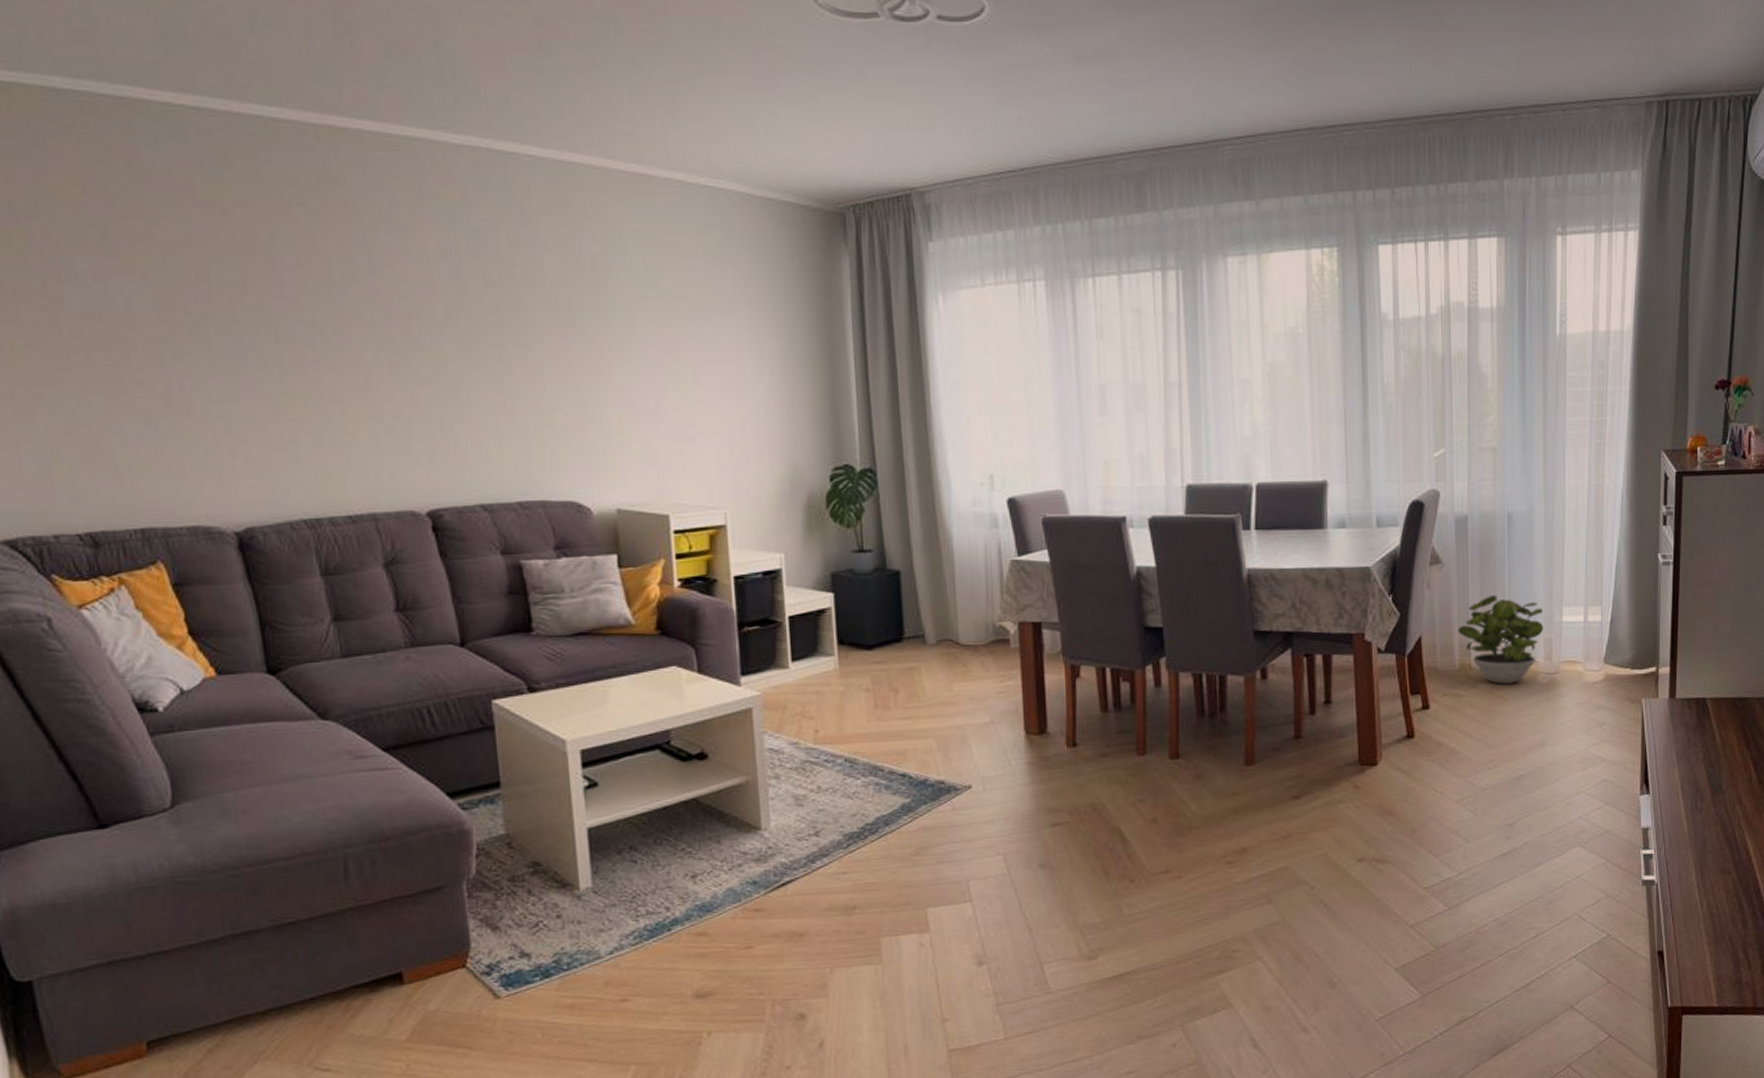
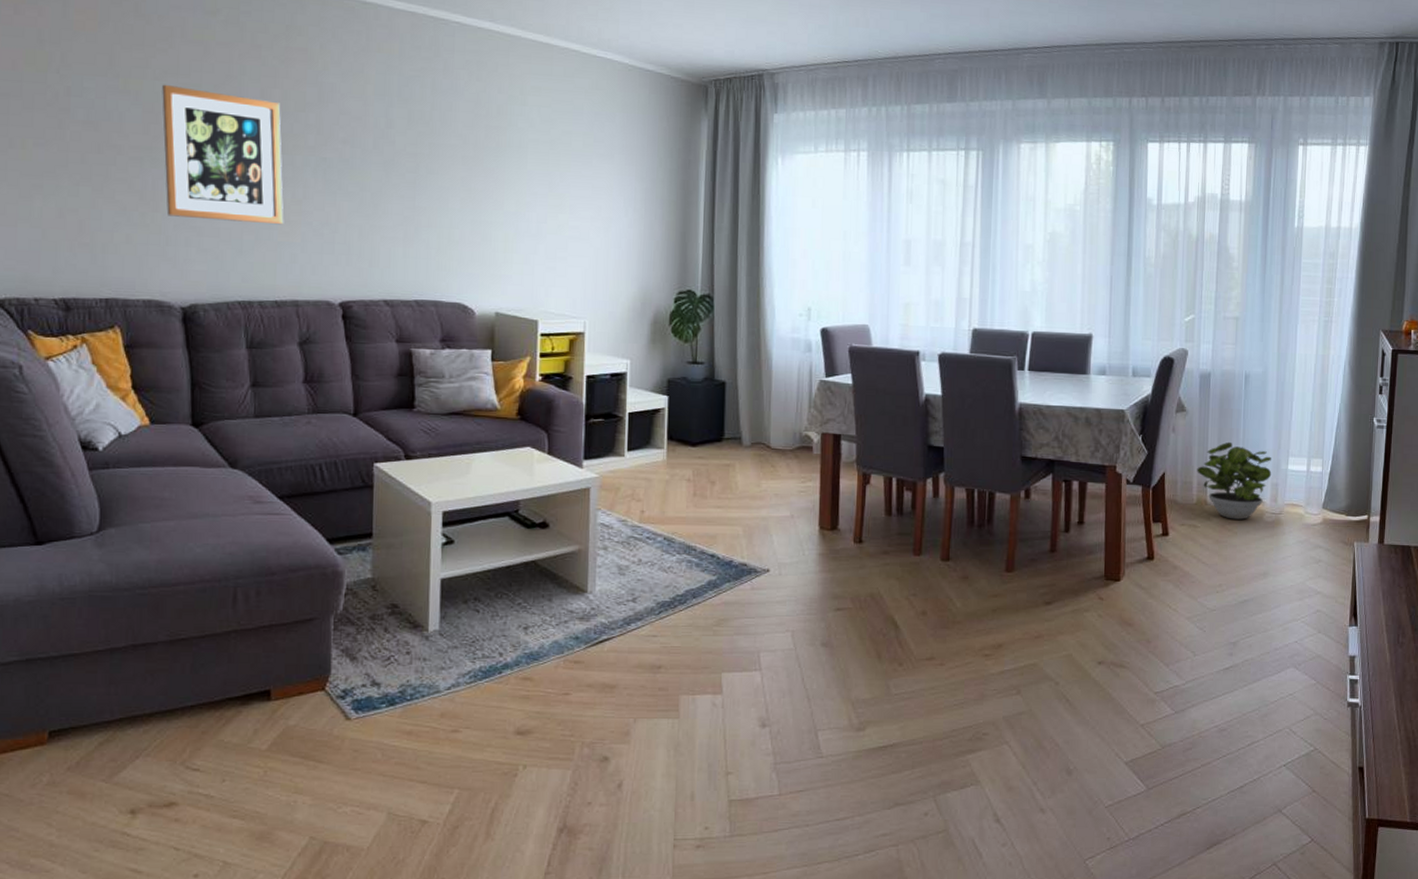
wall art: none [174,259,347,423] -> present [162,84,284,225]

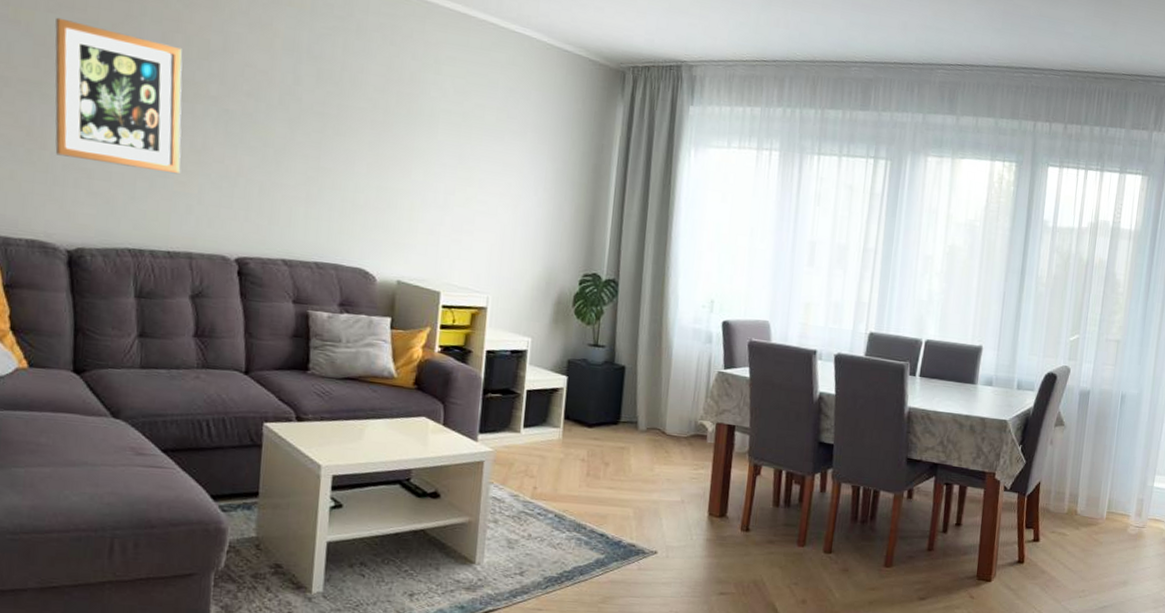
potted plant: present [1197,441,1272,520] -> none [1070,457,1139,531]

